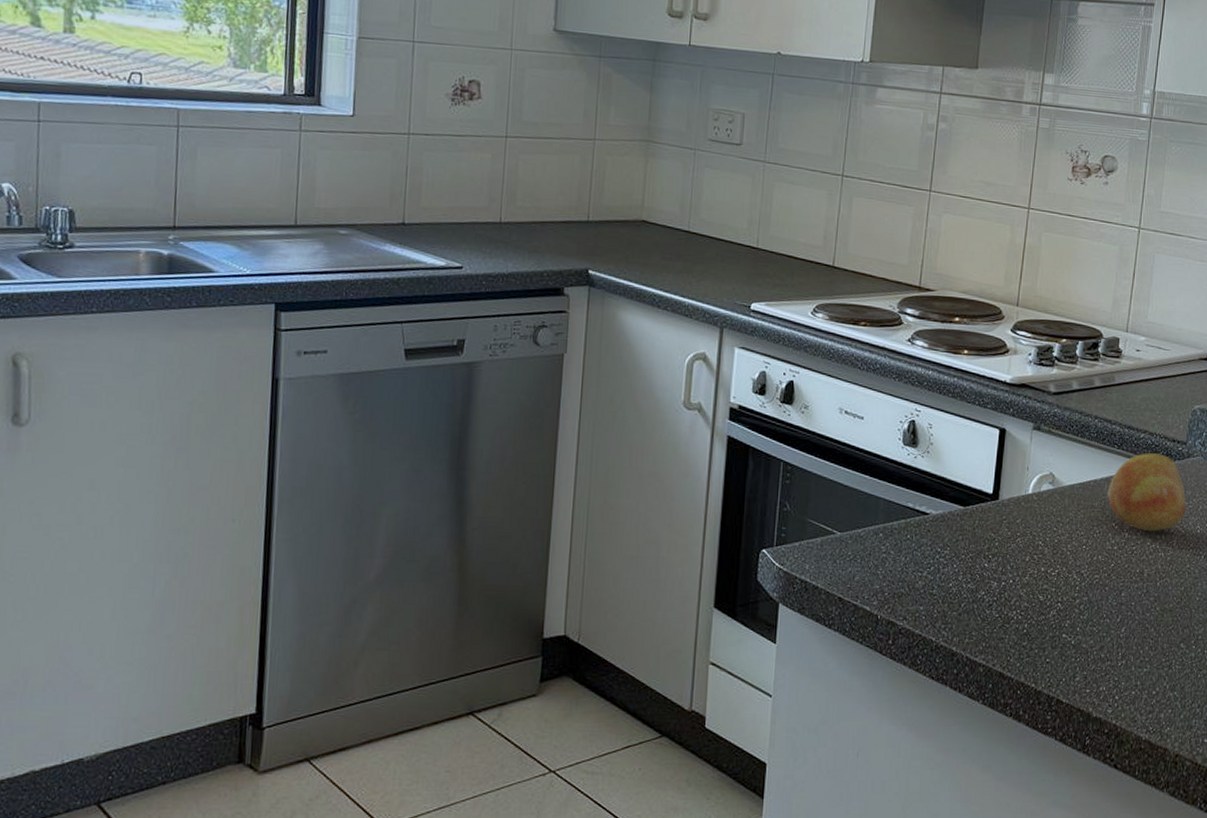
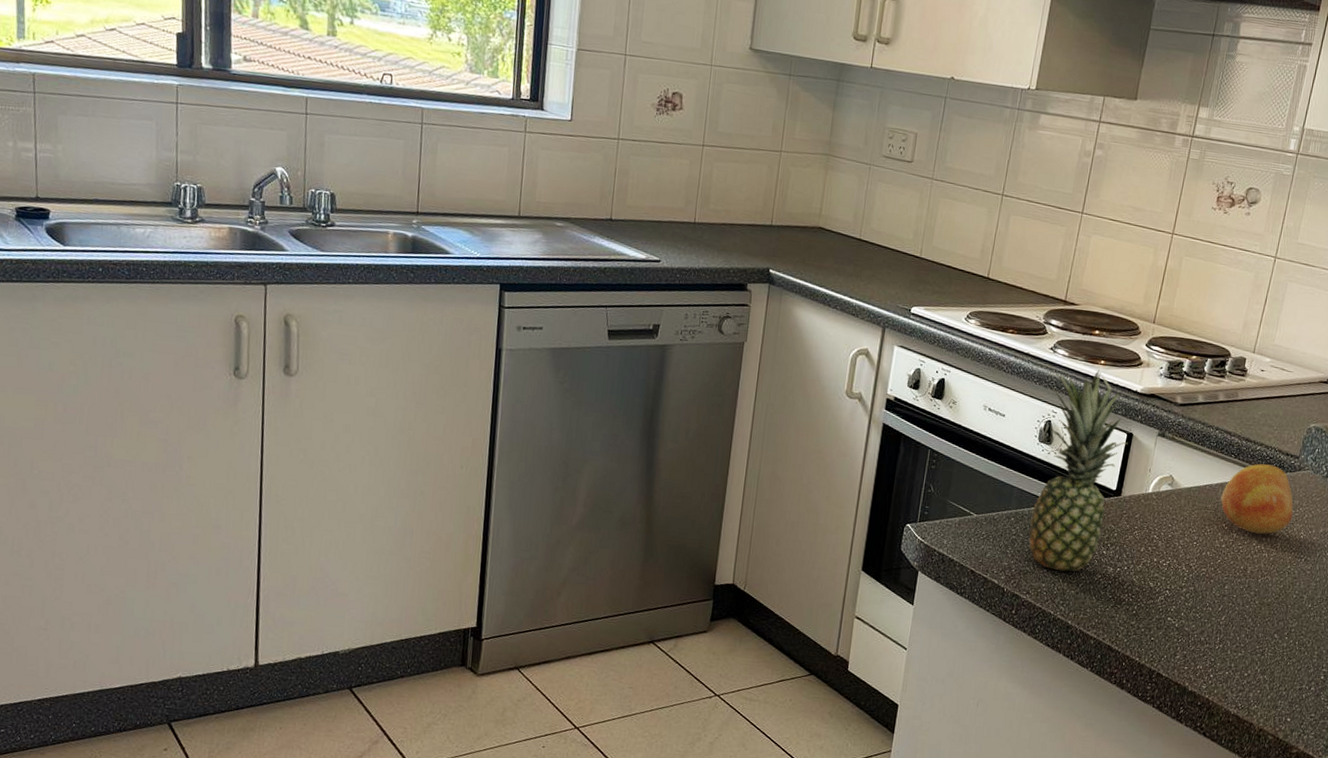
fruit: none [900,360,1001,591] -> present [1028,369,1128,572]

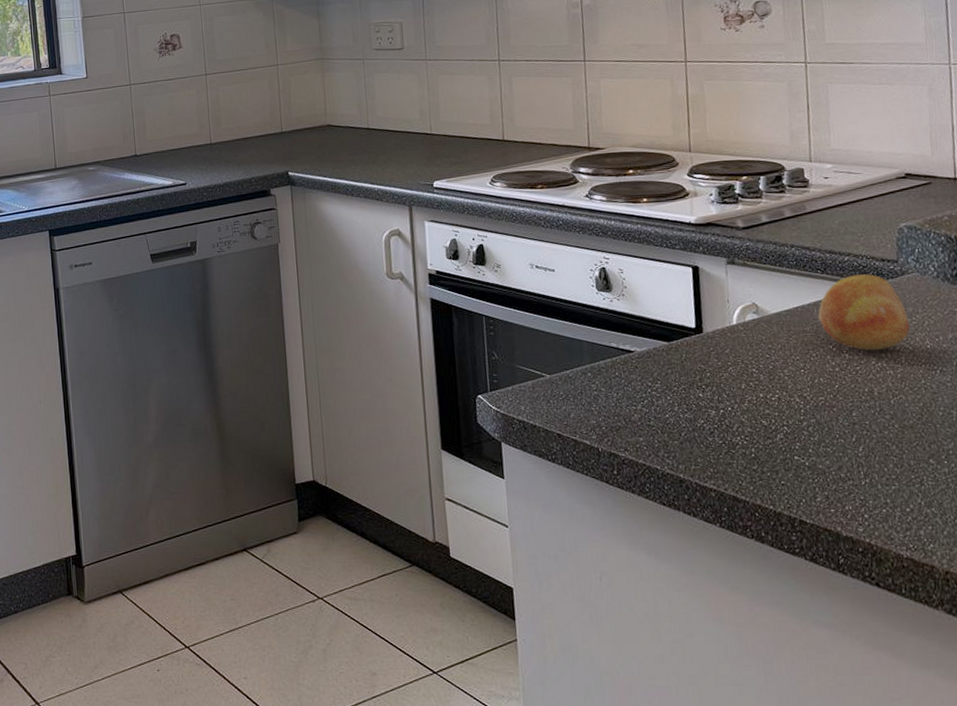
fruit: present [1028,369,1128,572] -> none [596,208,696,422]

